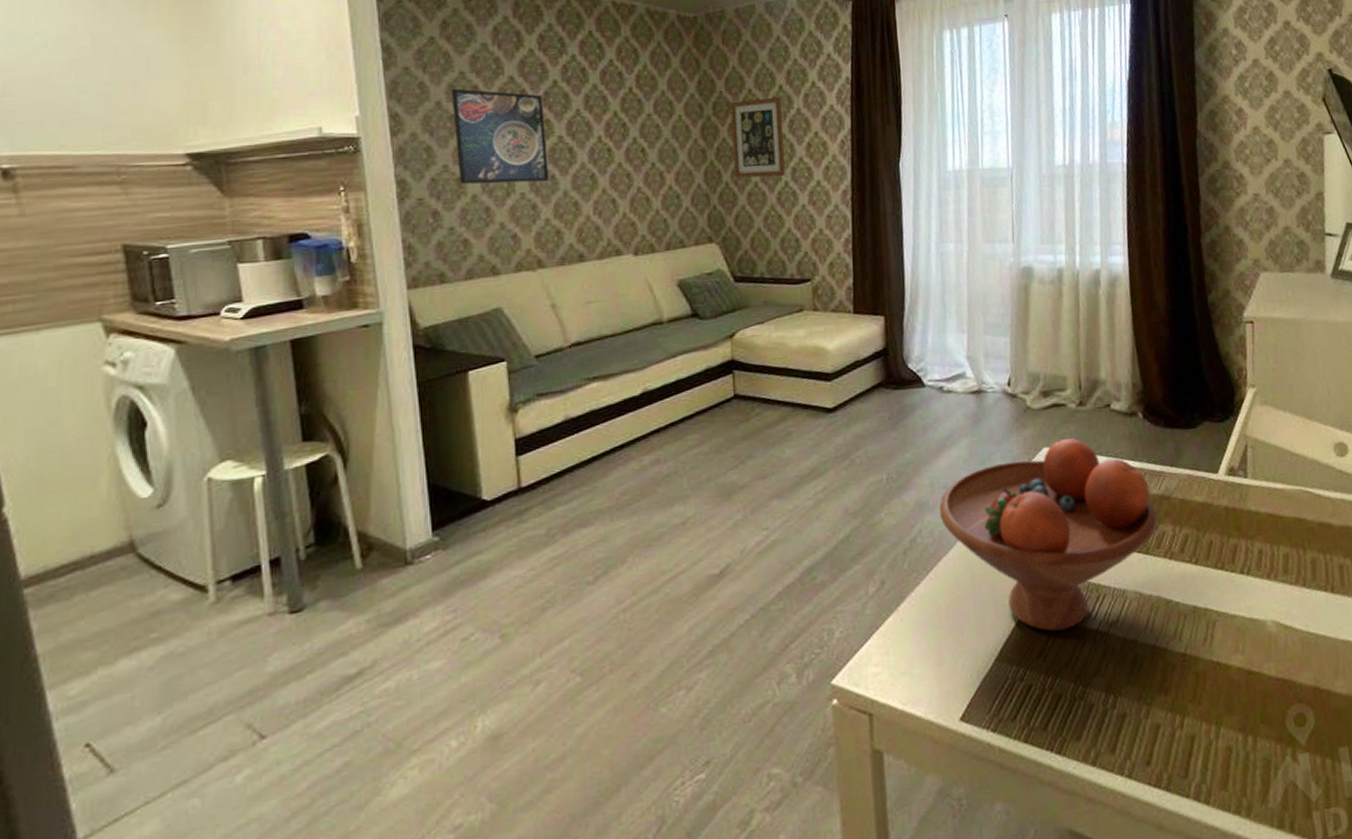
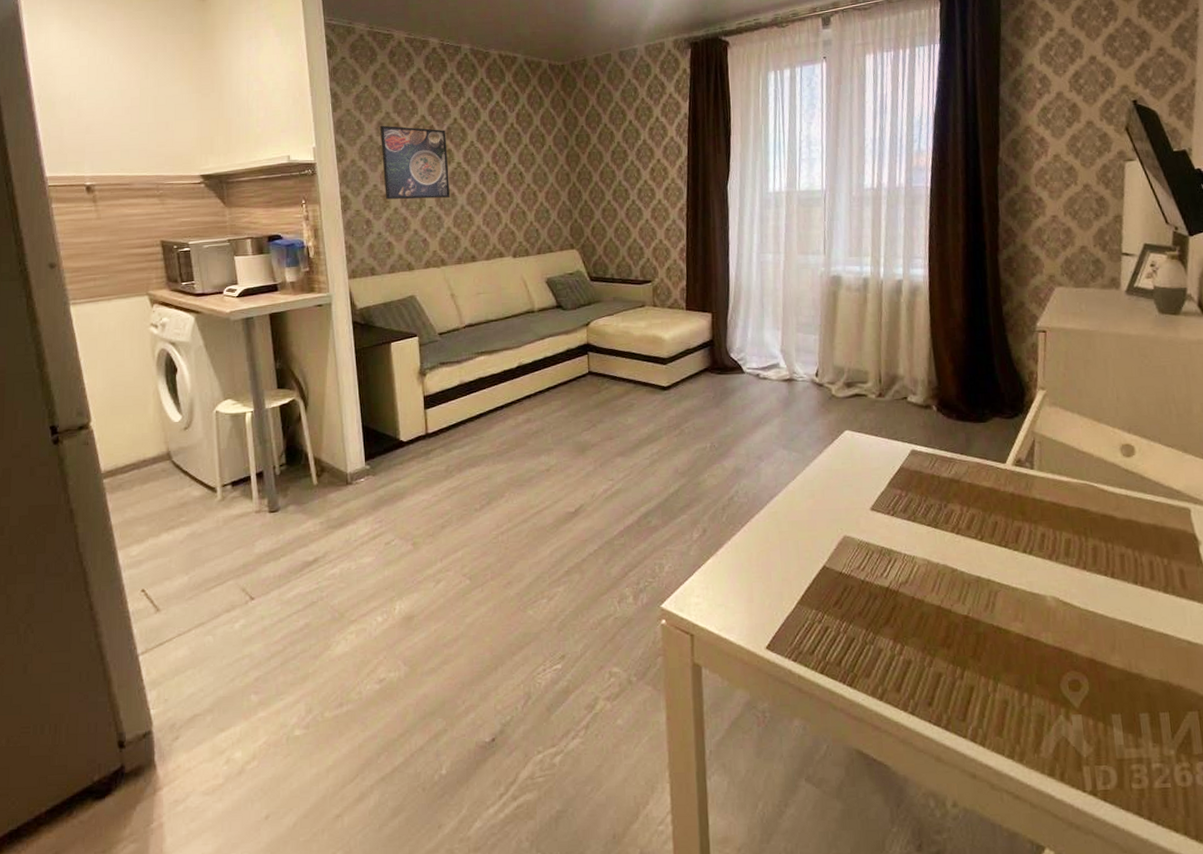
wall art: present [730,96,785,178] -> none [590,130,633,197]
fruit bowl: present [939,438,1158,632] -> none [753,424,947,585]

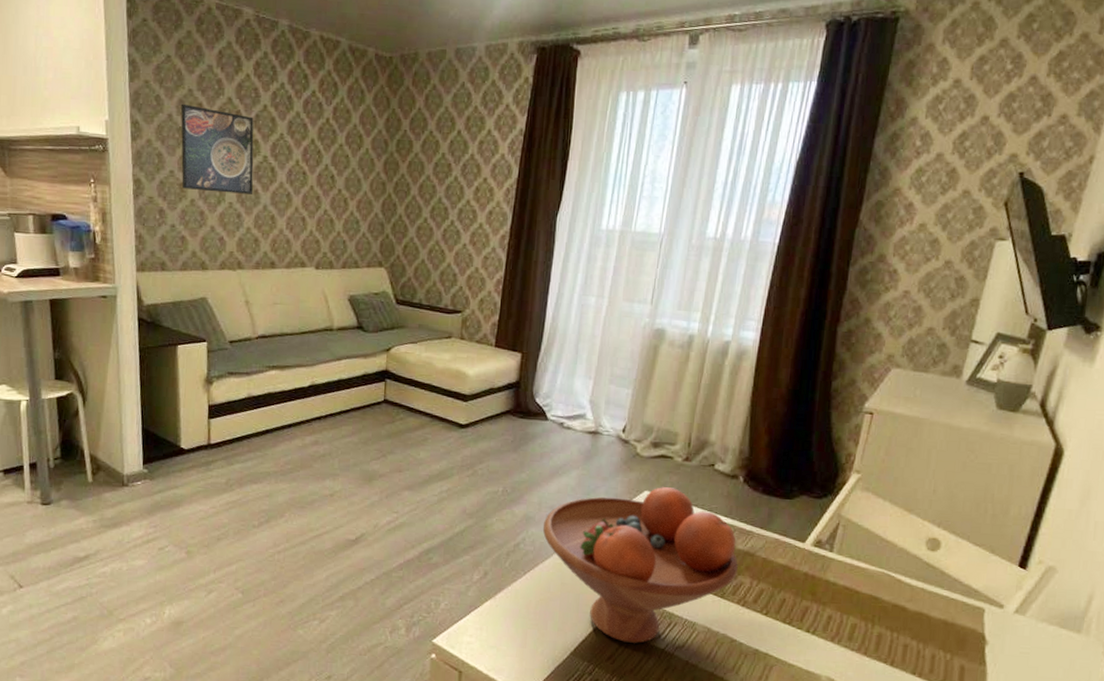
fruit bowl: none [753,424,947,585] -> present [542,487,738,643]

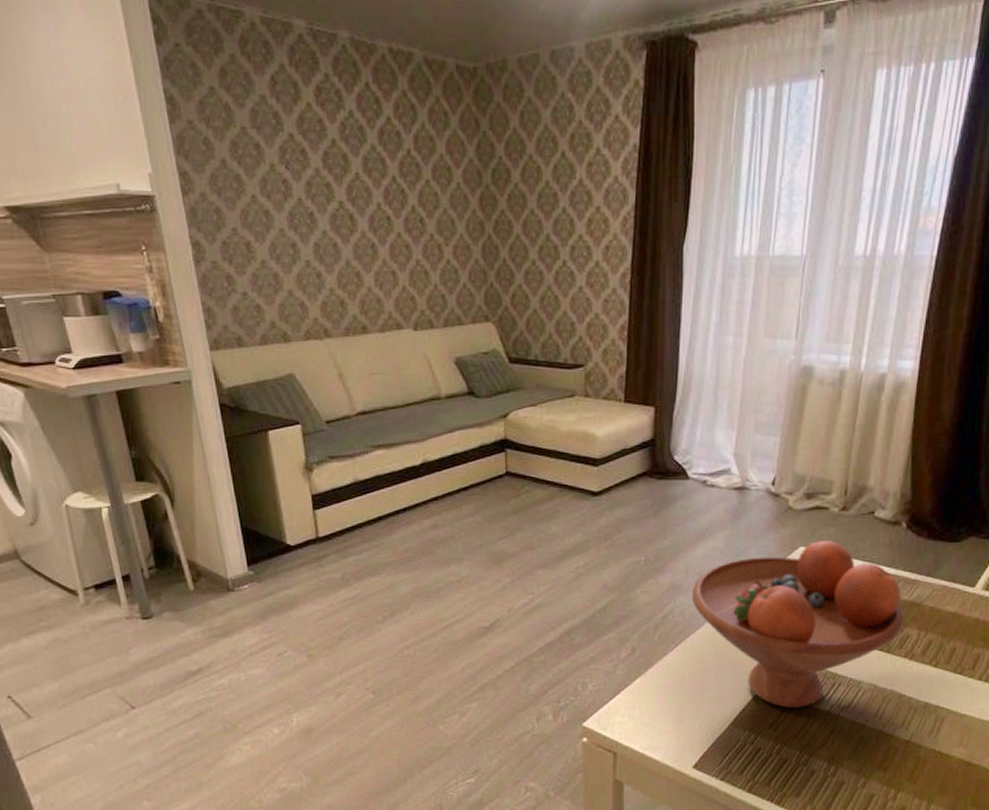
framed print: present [180,103,254,194] -> none [234,145,332,250]

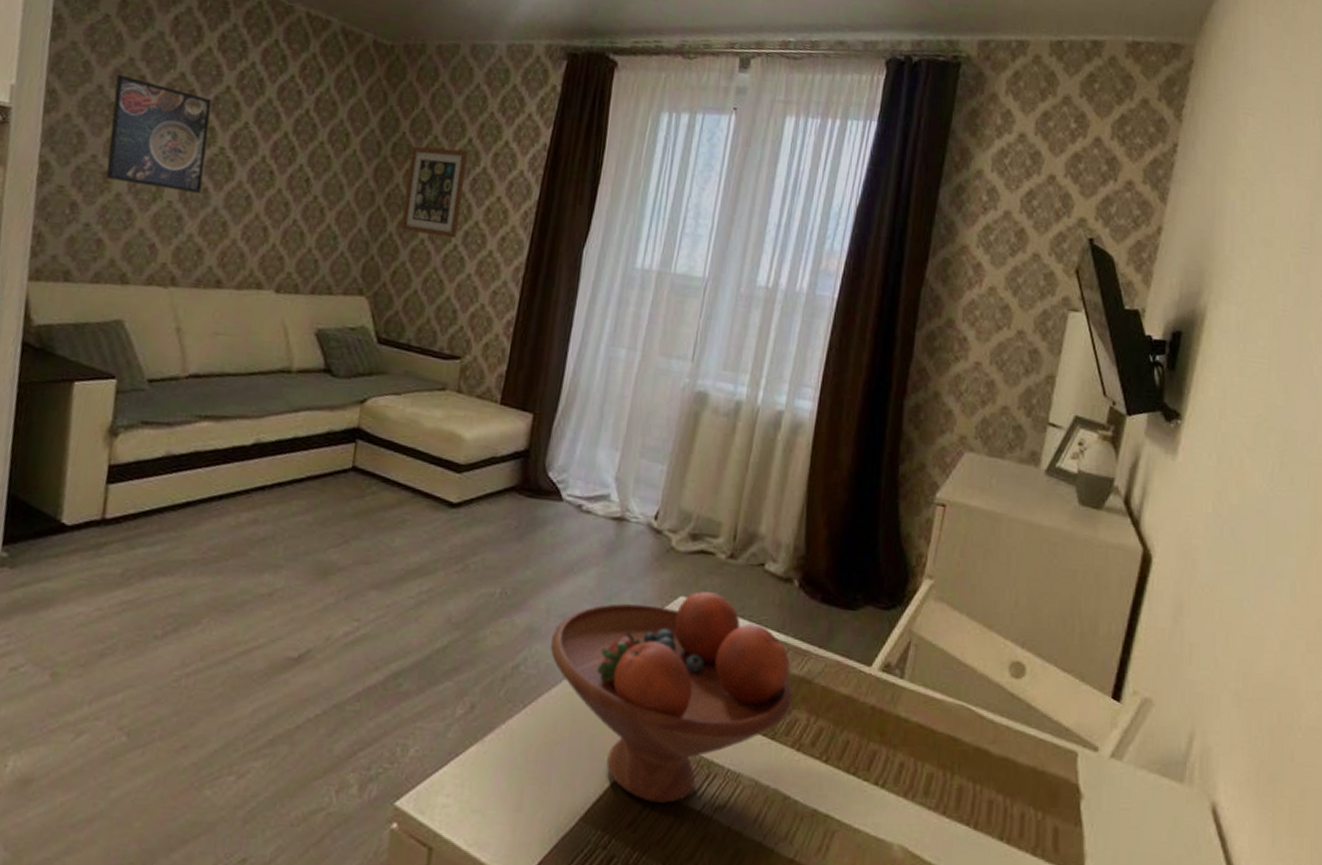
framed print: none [234,145,332,250] -> present [106,74,212,193]
wall art: none [510,164,564,255] -> present [401,145,468,239]

